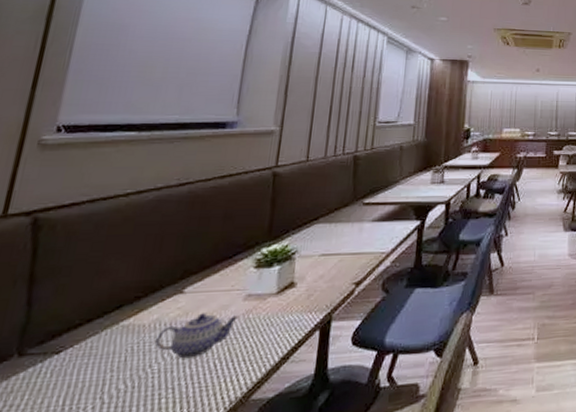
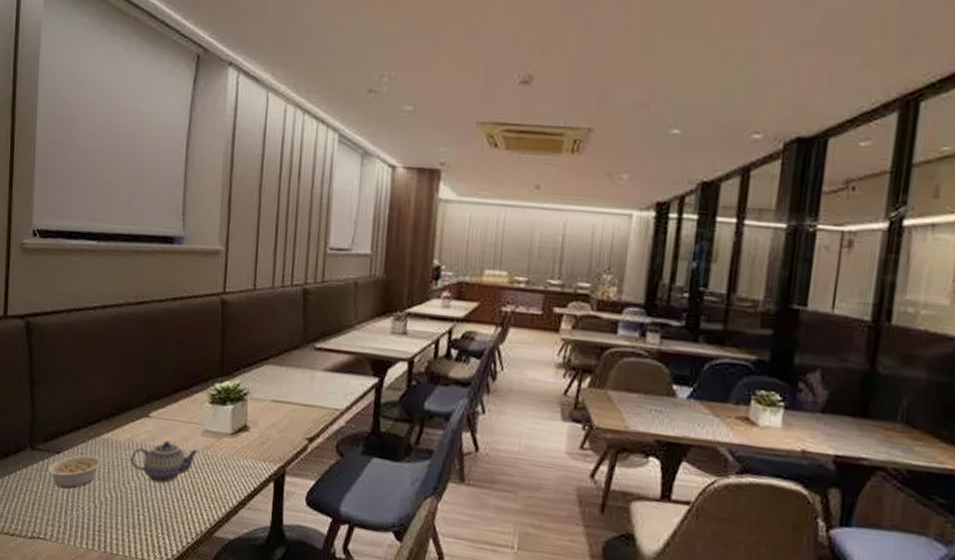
legume: none [23,346,119,393] -> present [37,454,102,489]

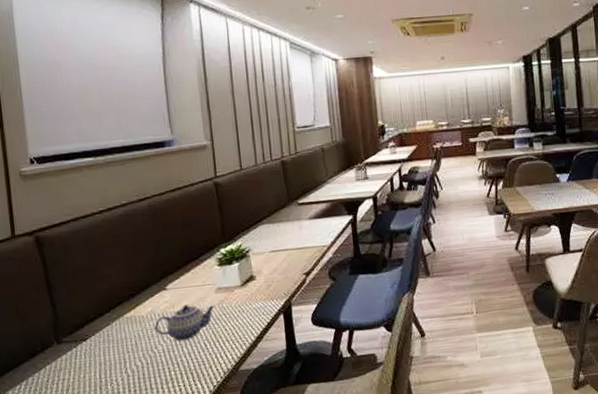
legume: present [37,454,102,489] -> none [66,333,129,370]

